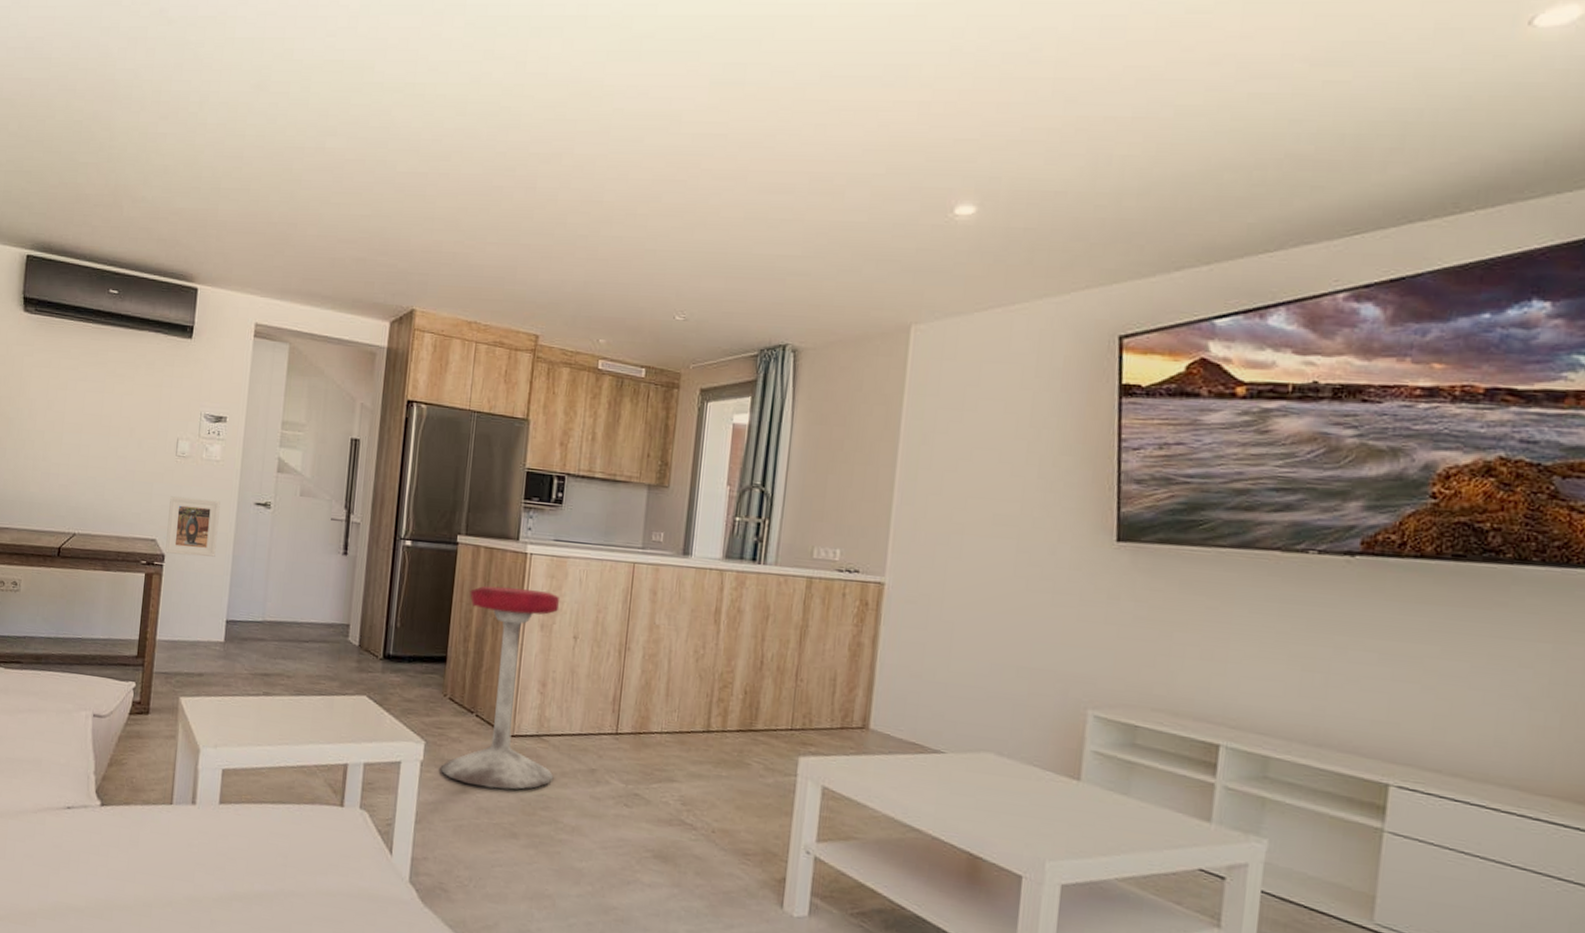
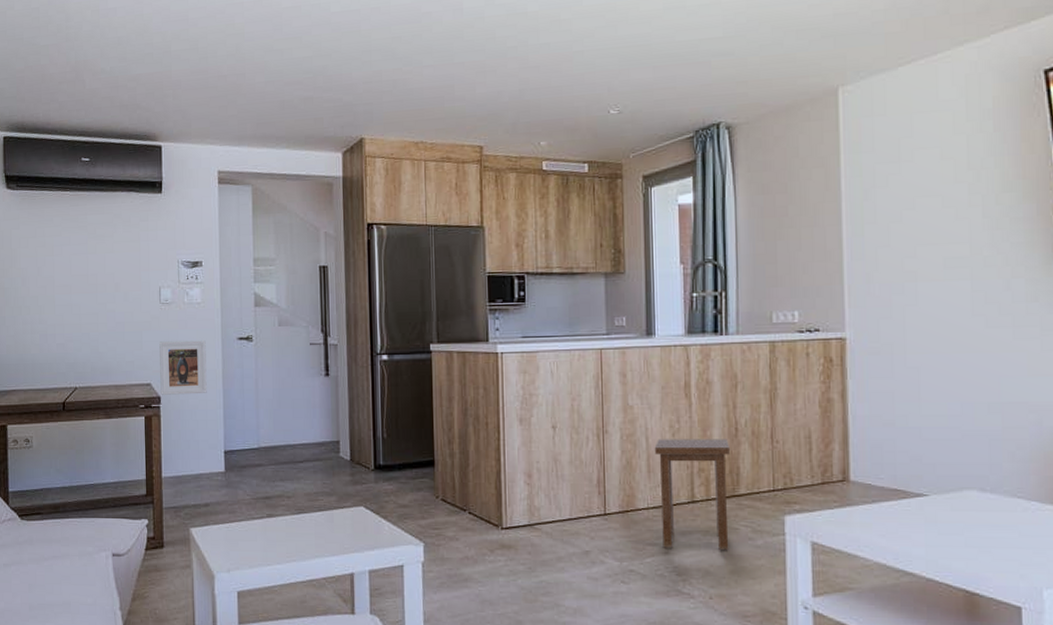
stool: present [440,585,560,790] -> none [441,387,550,581]
stool: none [671,663,753,785] -> present [654,439,730,550]

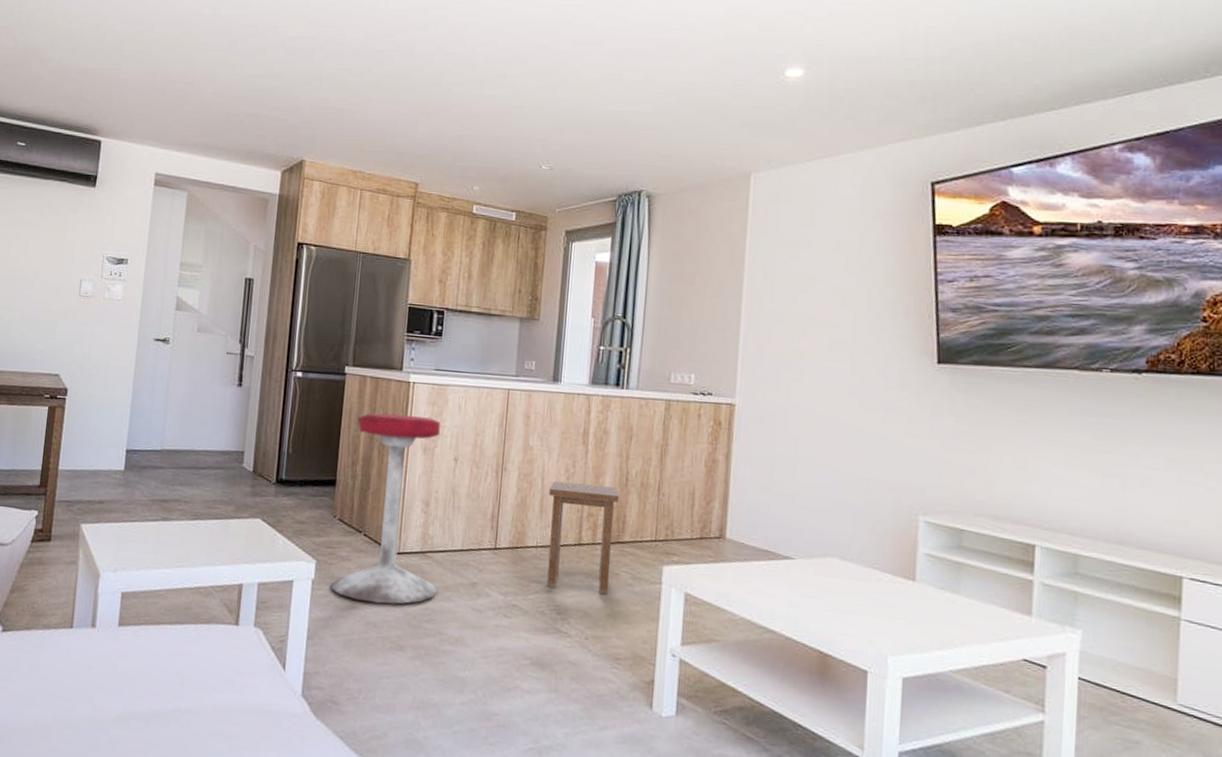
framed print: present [159,340,207,395] -> none [68,333,122,390]
stool: none [441,387,550,581] -> present [330,413,441,604]

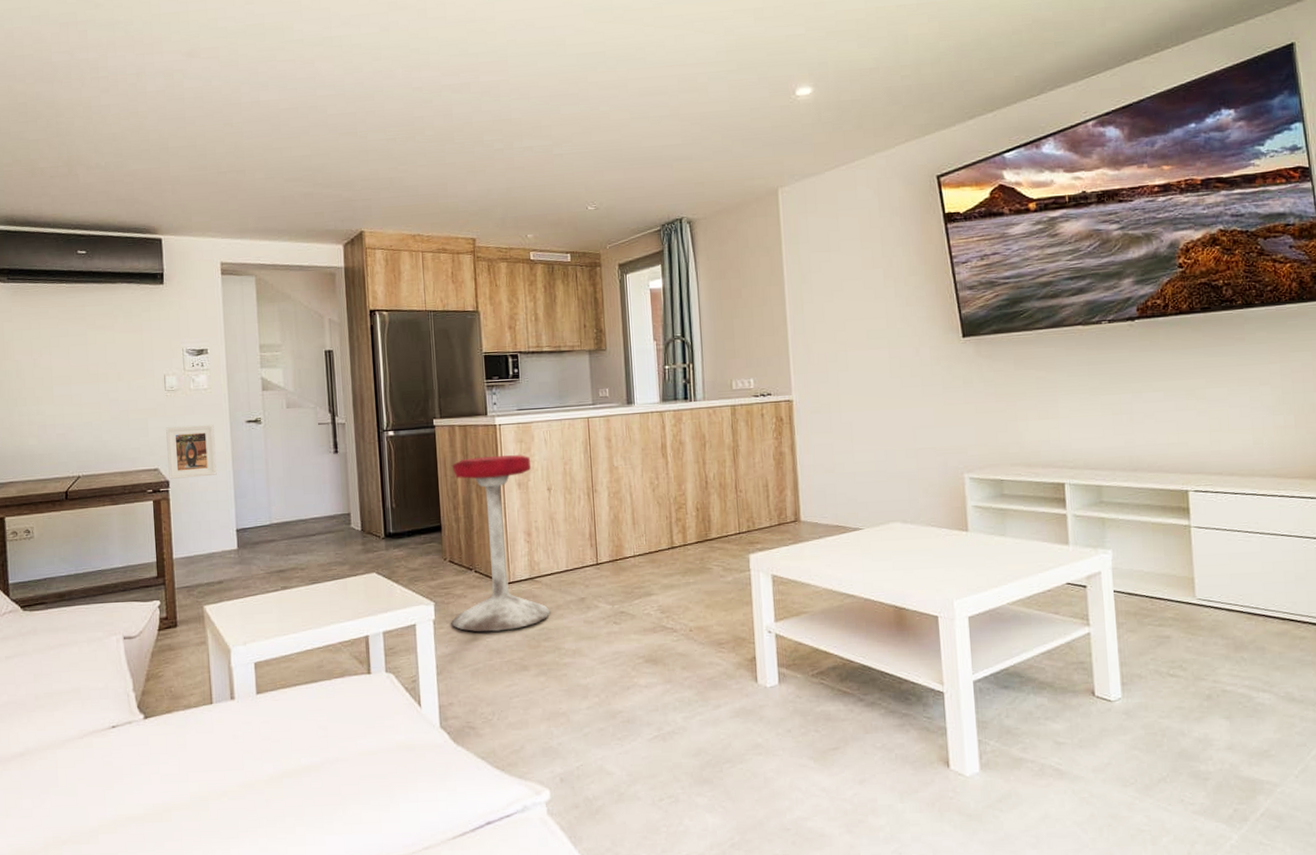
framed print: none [68,333,122,390] -> present [166,424,217,479]
stool: present [546,481,619,594] -> none [638,491,704,590]

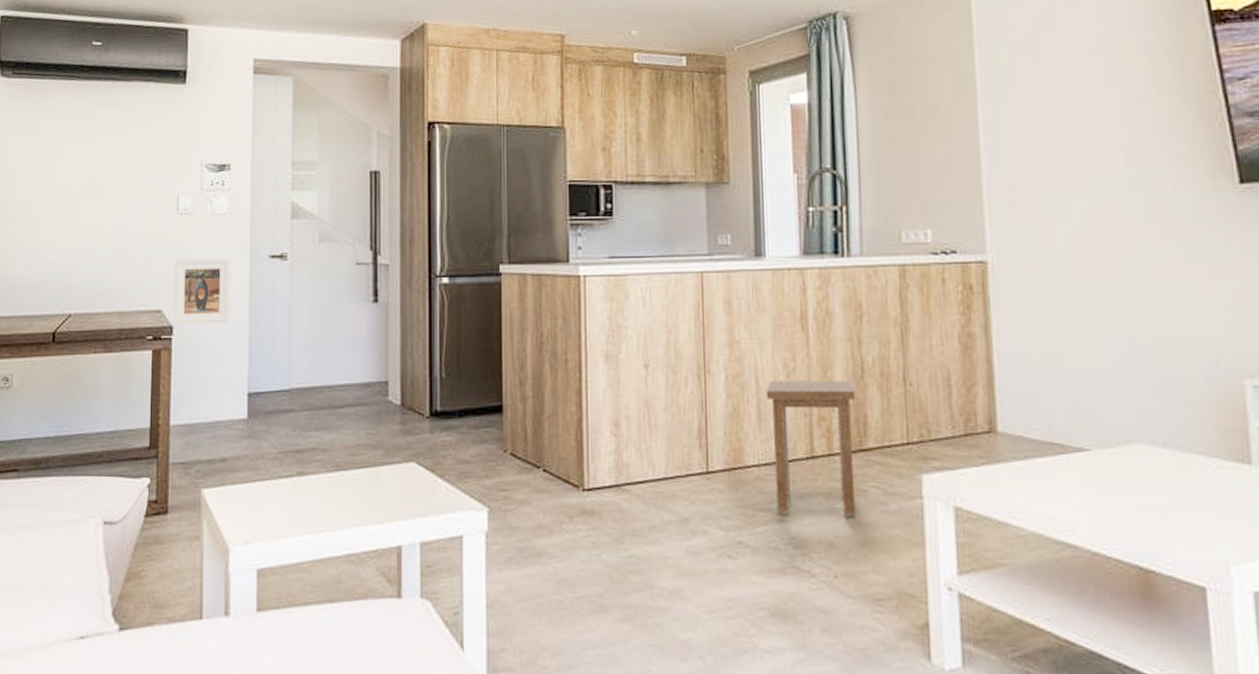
stool: present [451,455,551,632] -> none [509,317,642,555]
stool: none [638,491,704,590] -> present [766,381,857,517]

